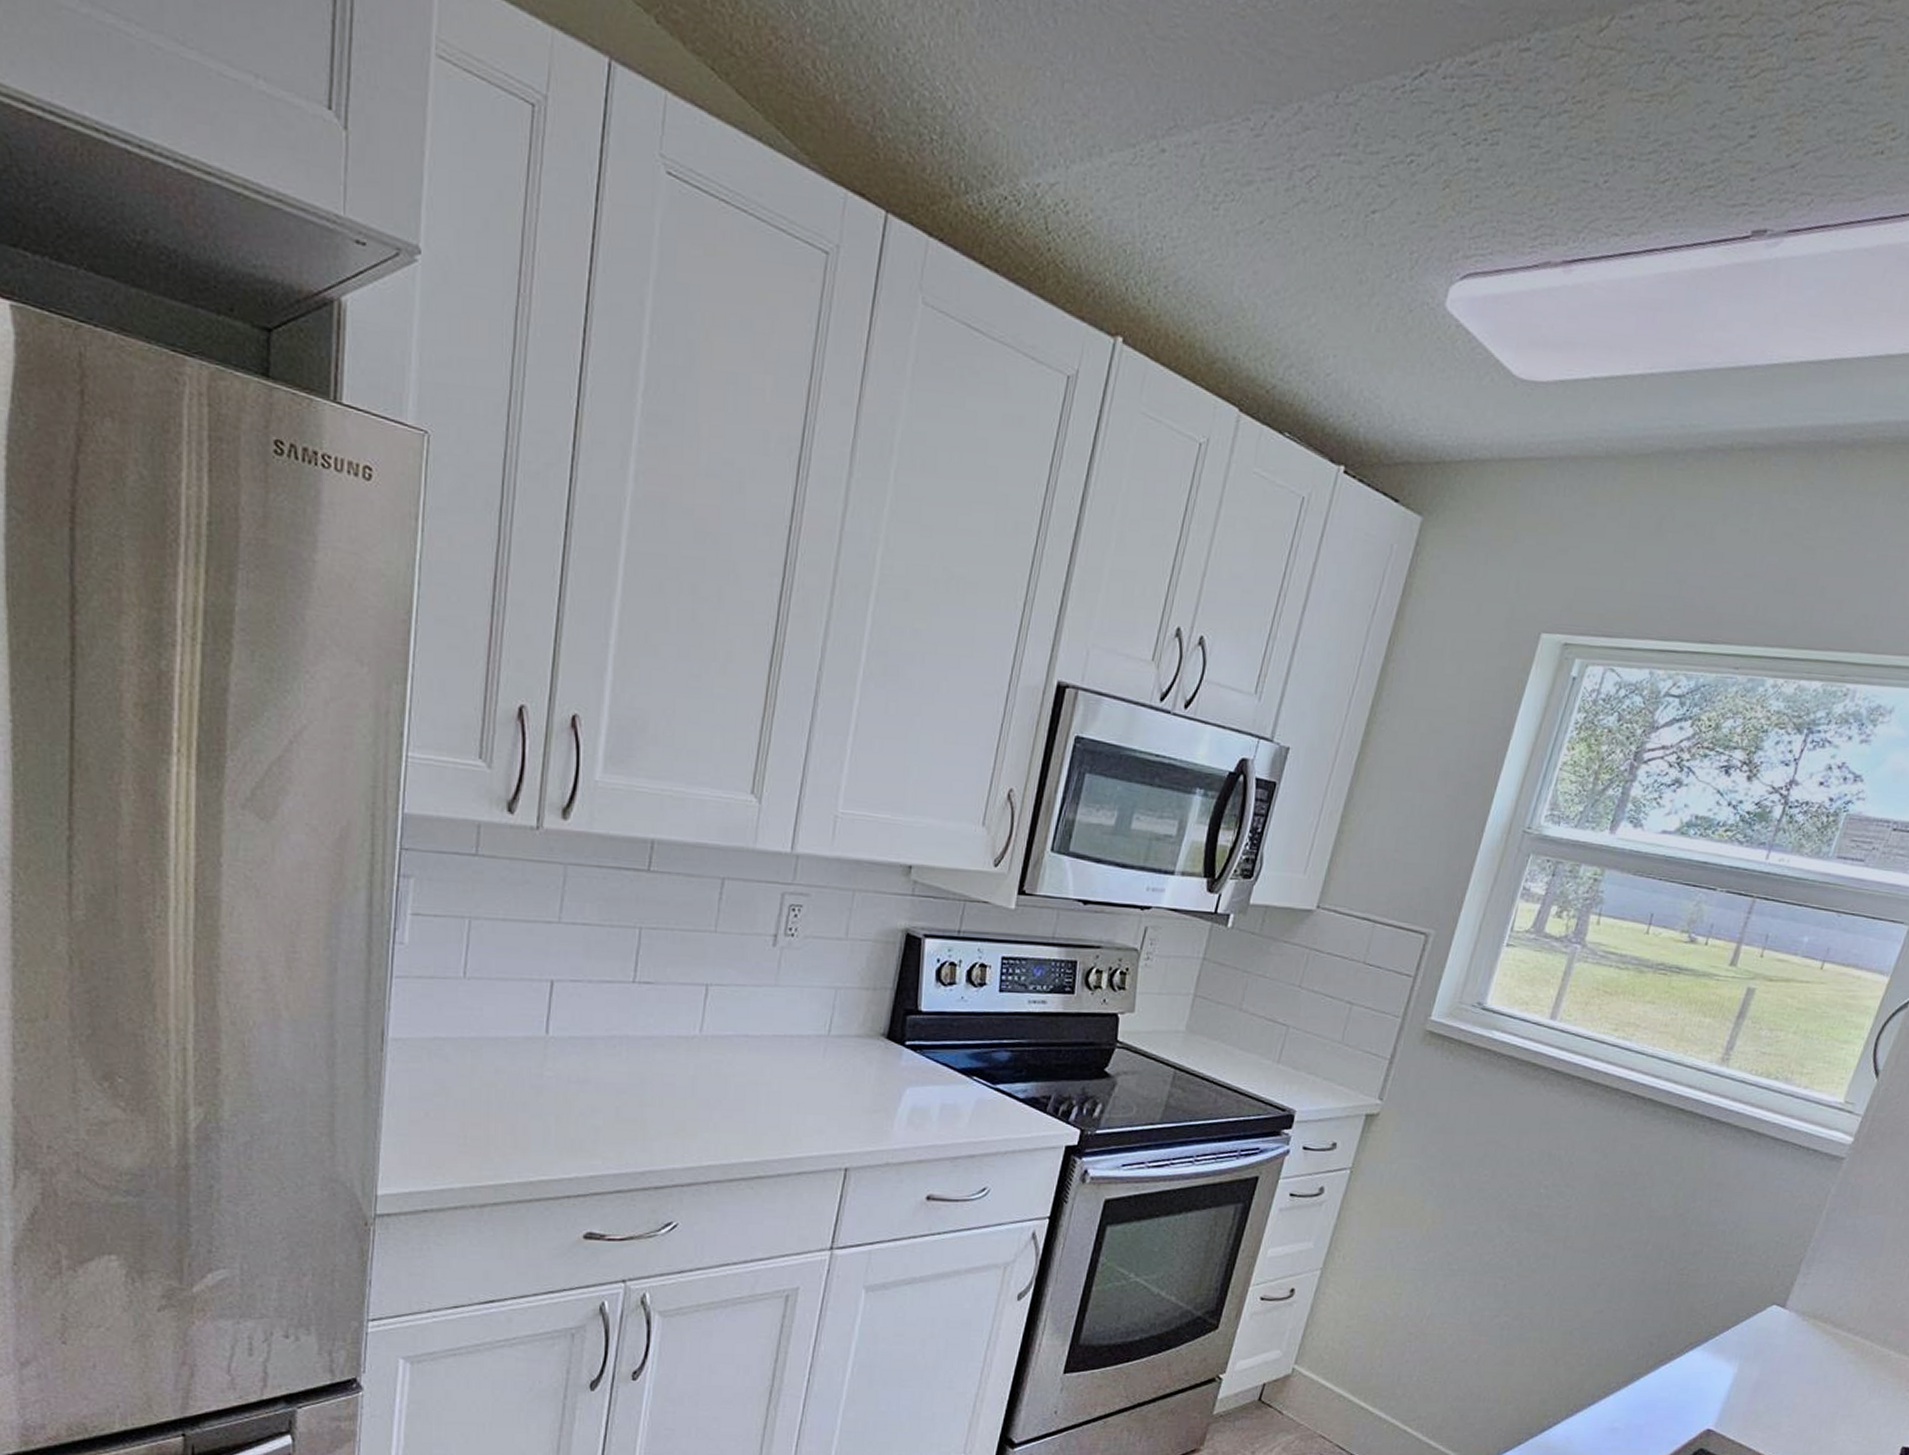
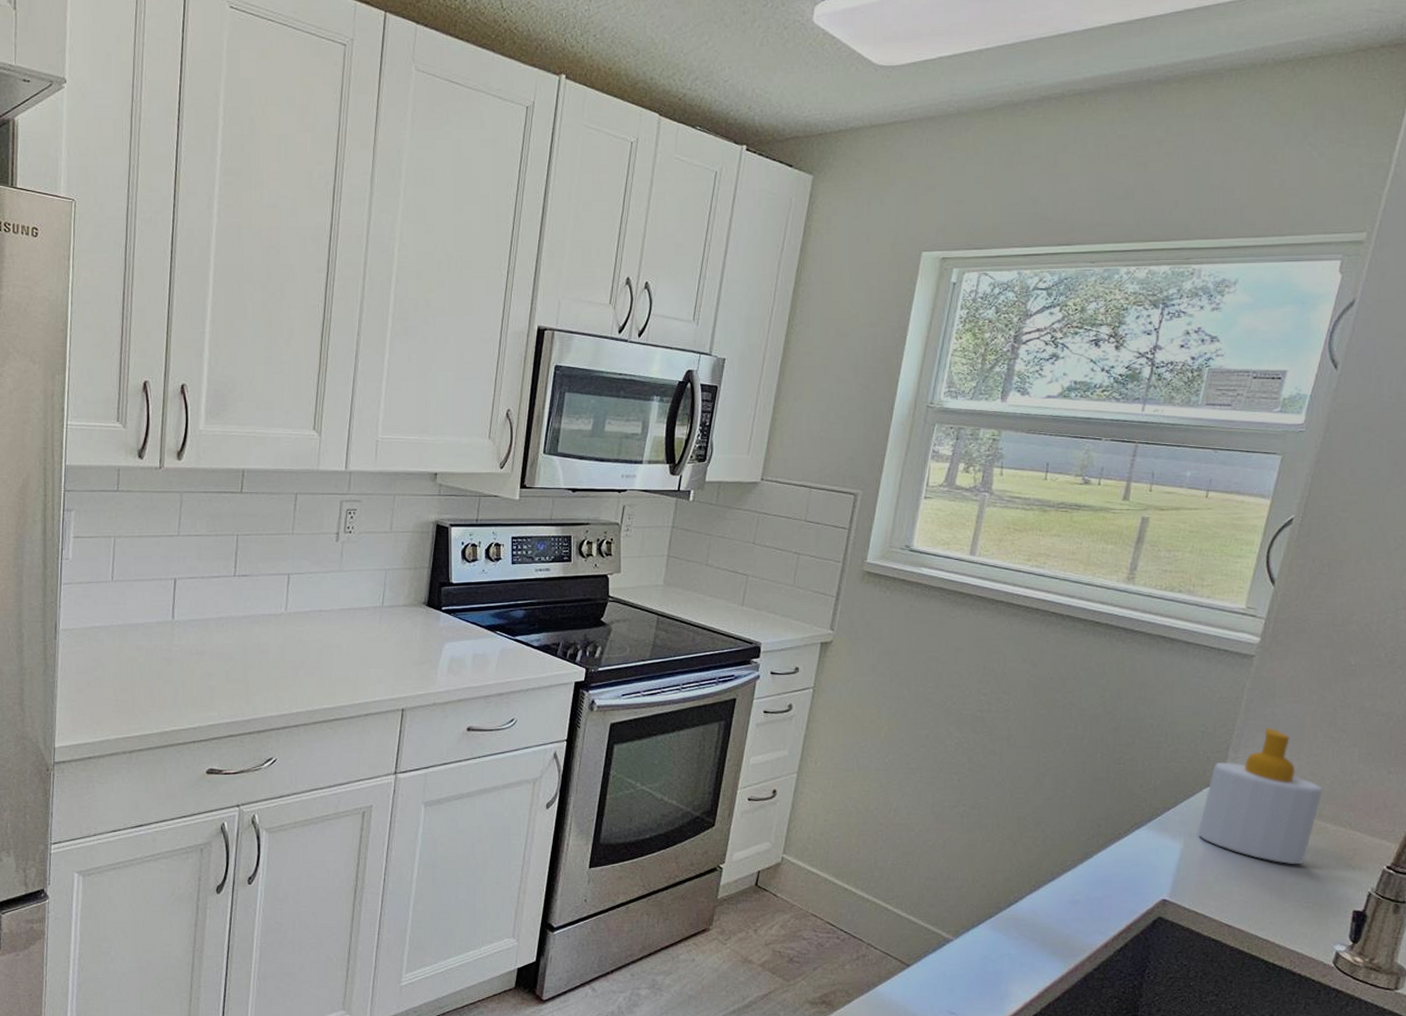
soap bottle: none [1754,1241,1893,1394] -> present [1197,728,1323,864]

